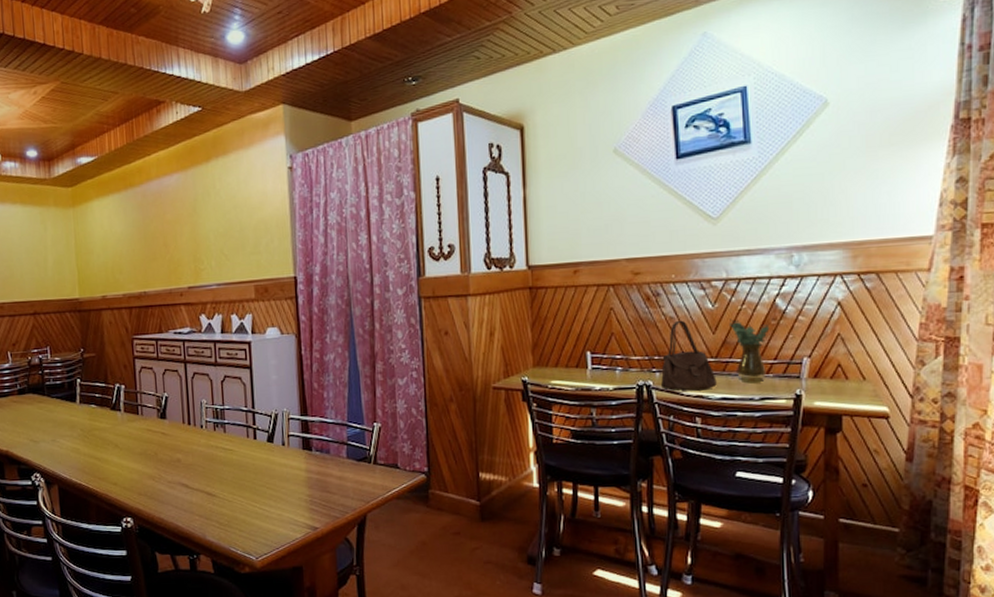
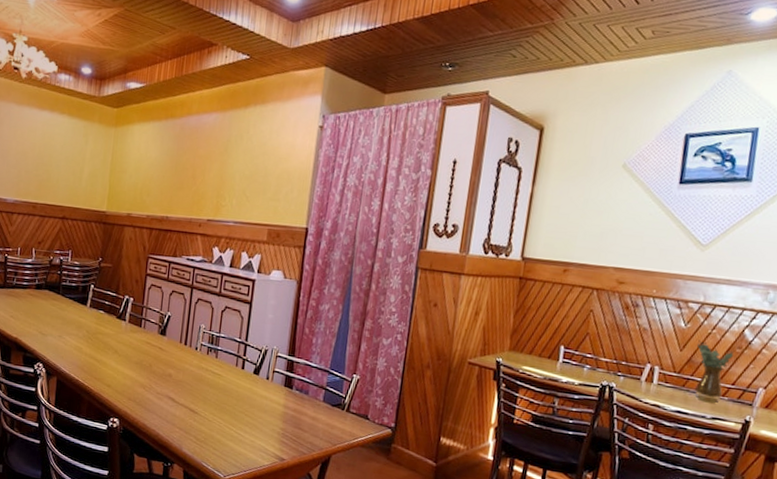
handbag: present [661,320,717,391] -> none [623,332,675,401]

